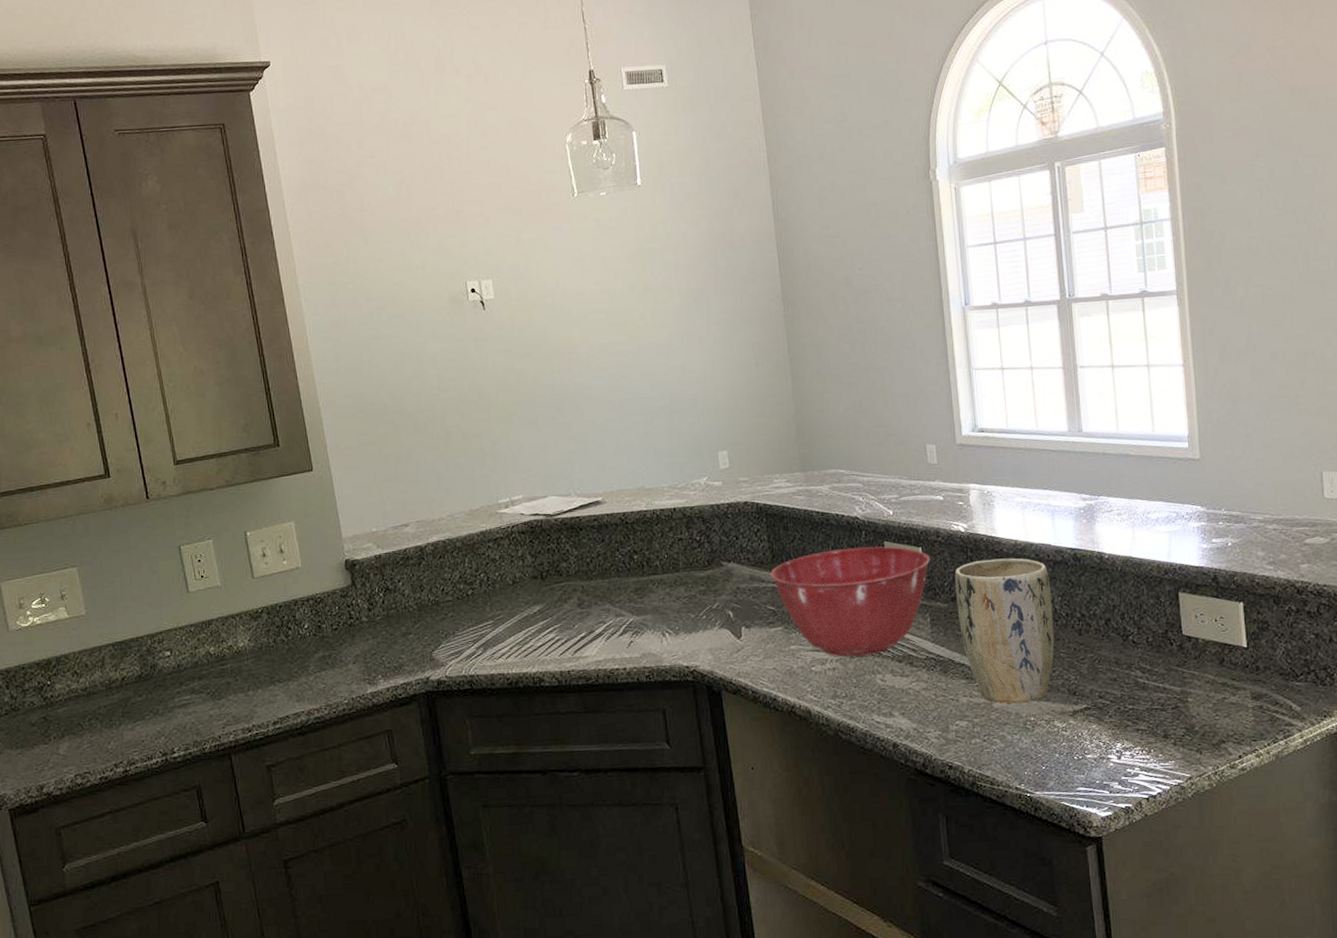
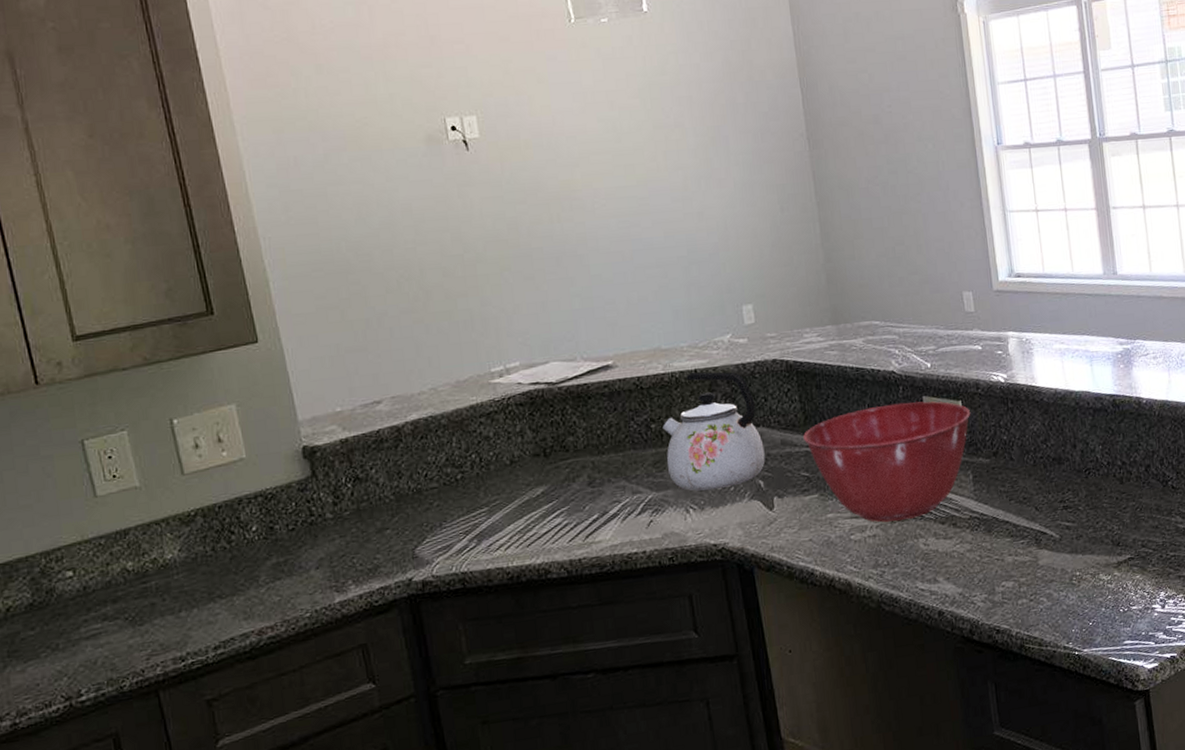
kettle: none [644,510,735,617] -> present [663,372,765,491]
plant pot: present [955,558,1055,703] -> none [996,407,1097,560]

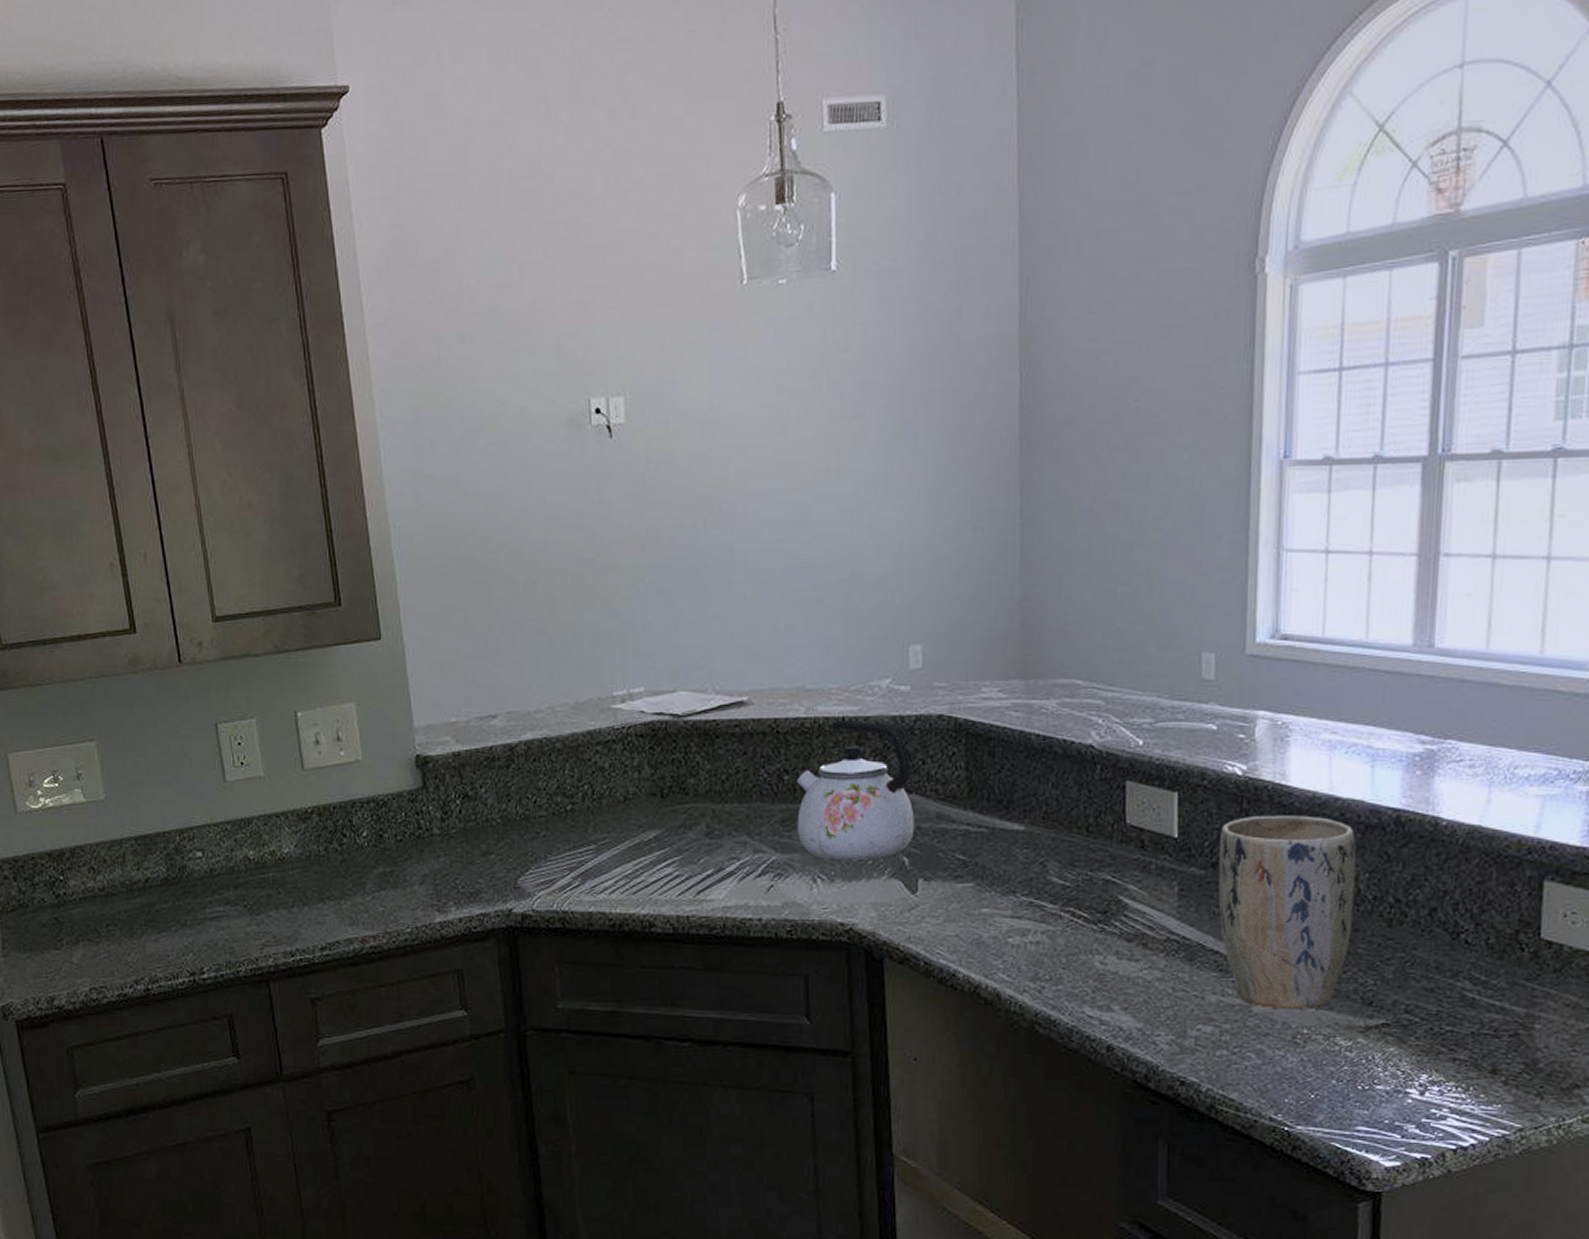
mixing bowl: present [803,401,970,522] -> none [965,786,1188,929]
plant pot: none [996,407,1097,560] -> present [1218,815,1357,1008]

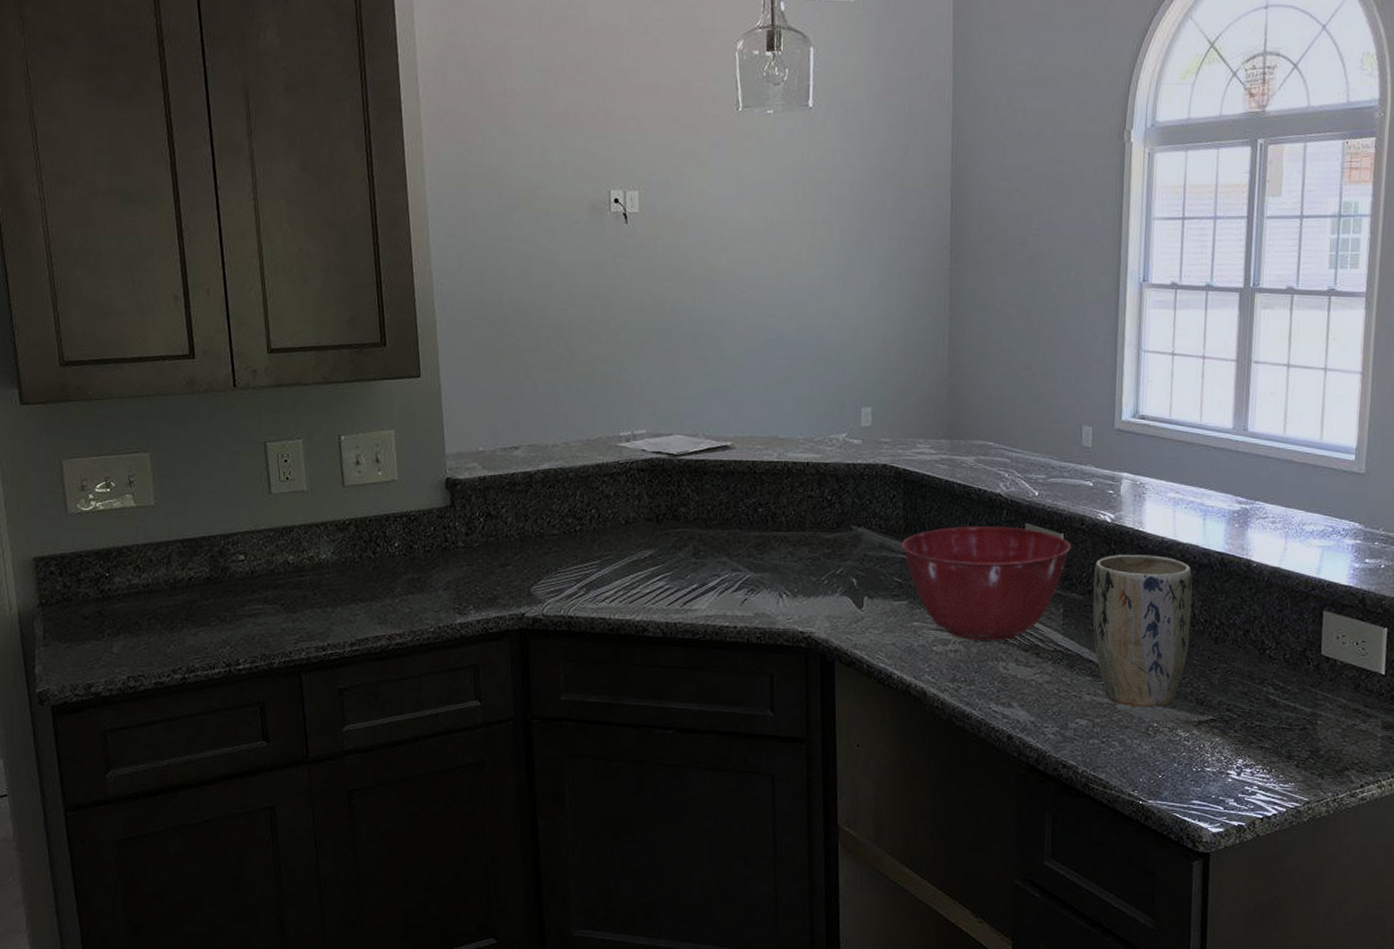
kettle: present [796,721,915,861] -> none [767,465,862,580]
mixing bowl: none [965,786,1188,929] -> present [902,526,1071,641]

